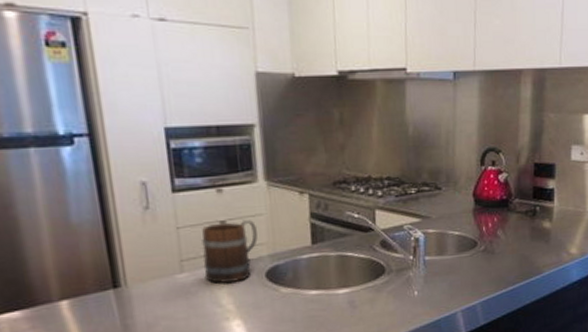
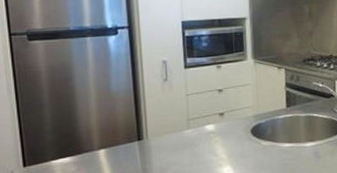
mug: present [202,220,258,284] -> none [204,89,246,138]

